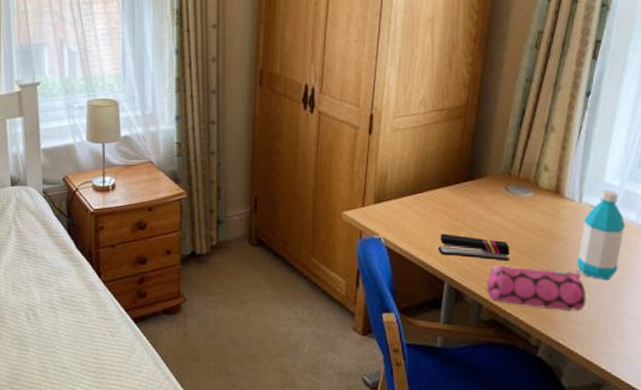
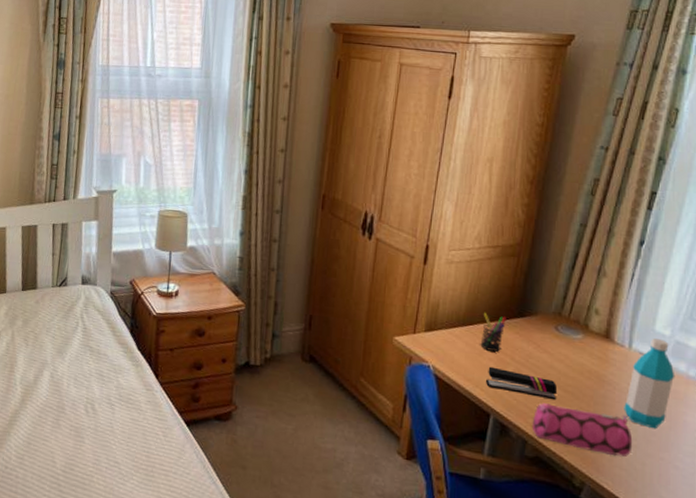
pen holder: none [430,178,456,218] -> present [480,312,507,352]

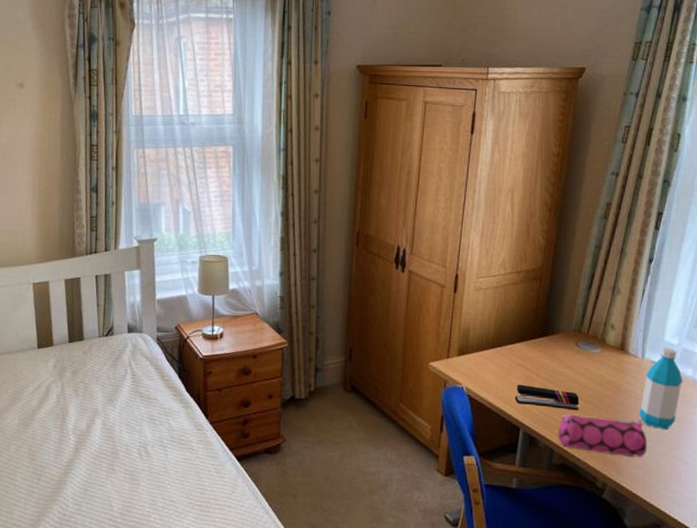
pen holder: present [480,312,507,352] -> none [508,334,532,370]

